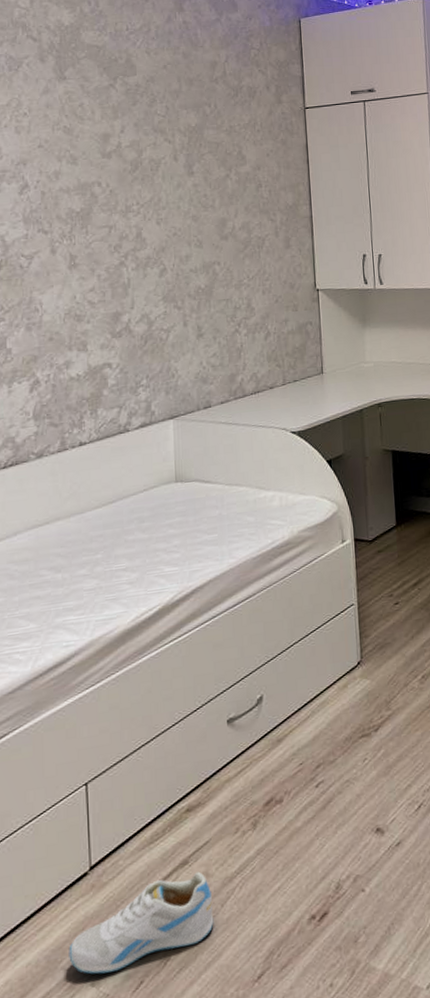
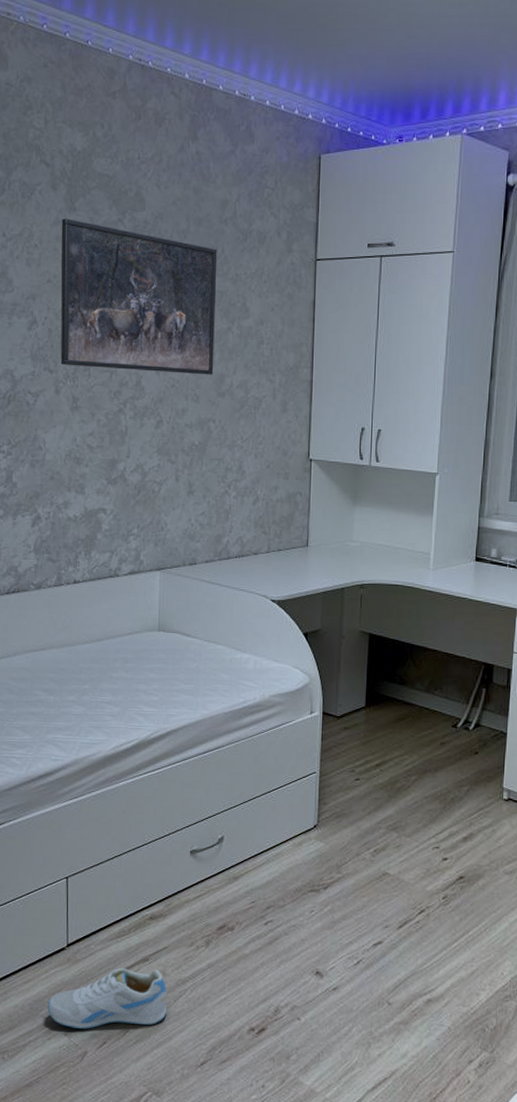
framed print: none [51,87,215,225] -> present [61,218,218,375]

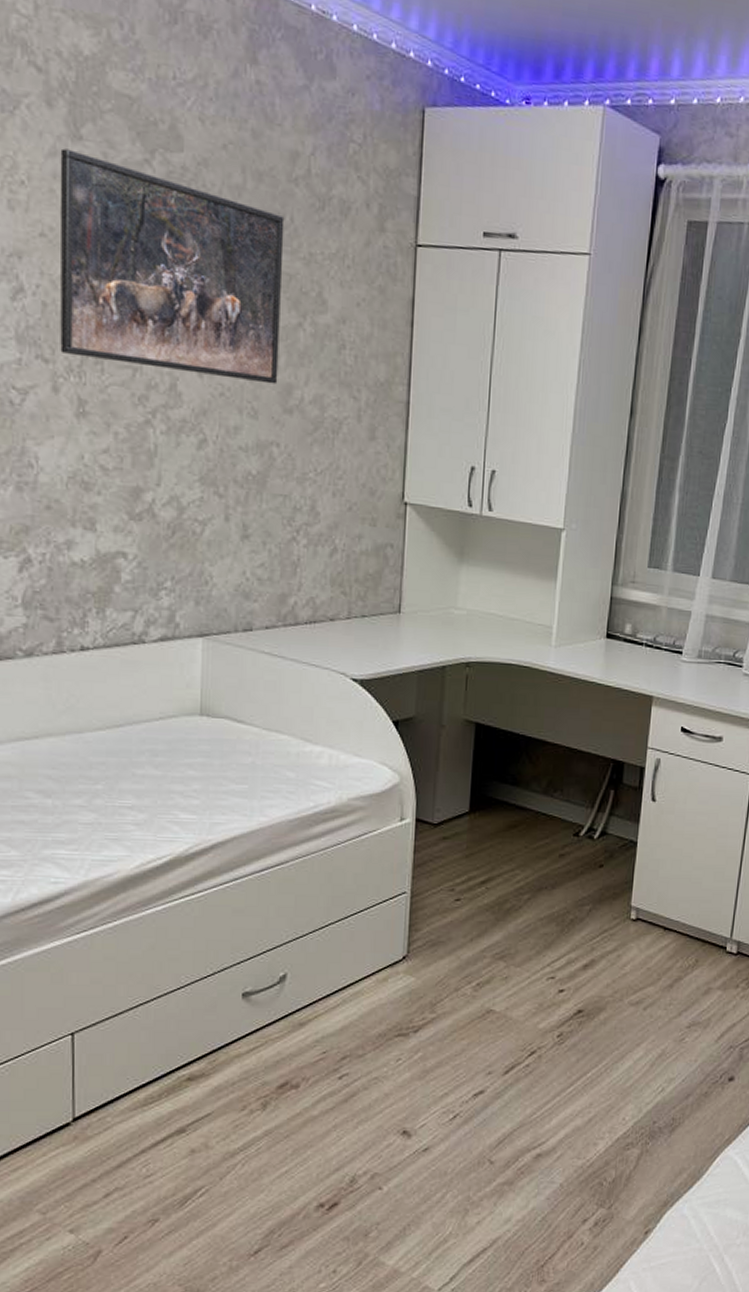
sneaker: present [47,968,167,1029] -> none [46,1142,211,1223]

